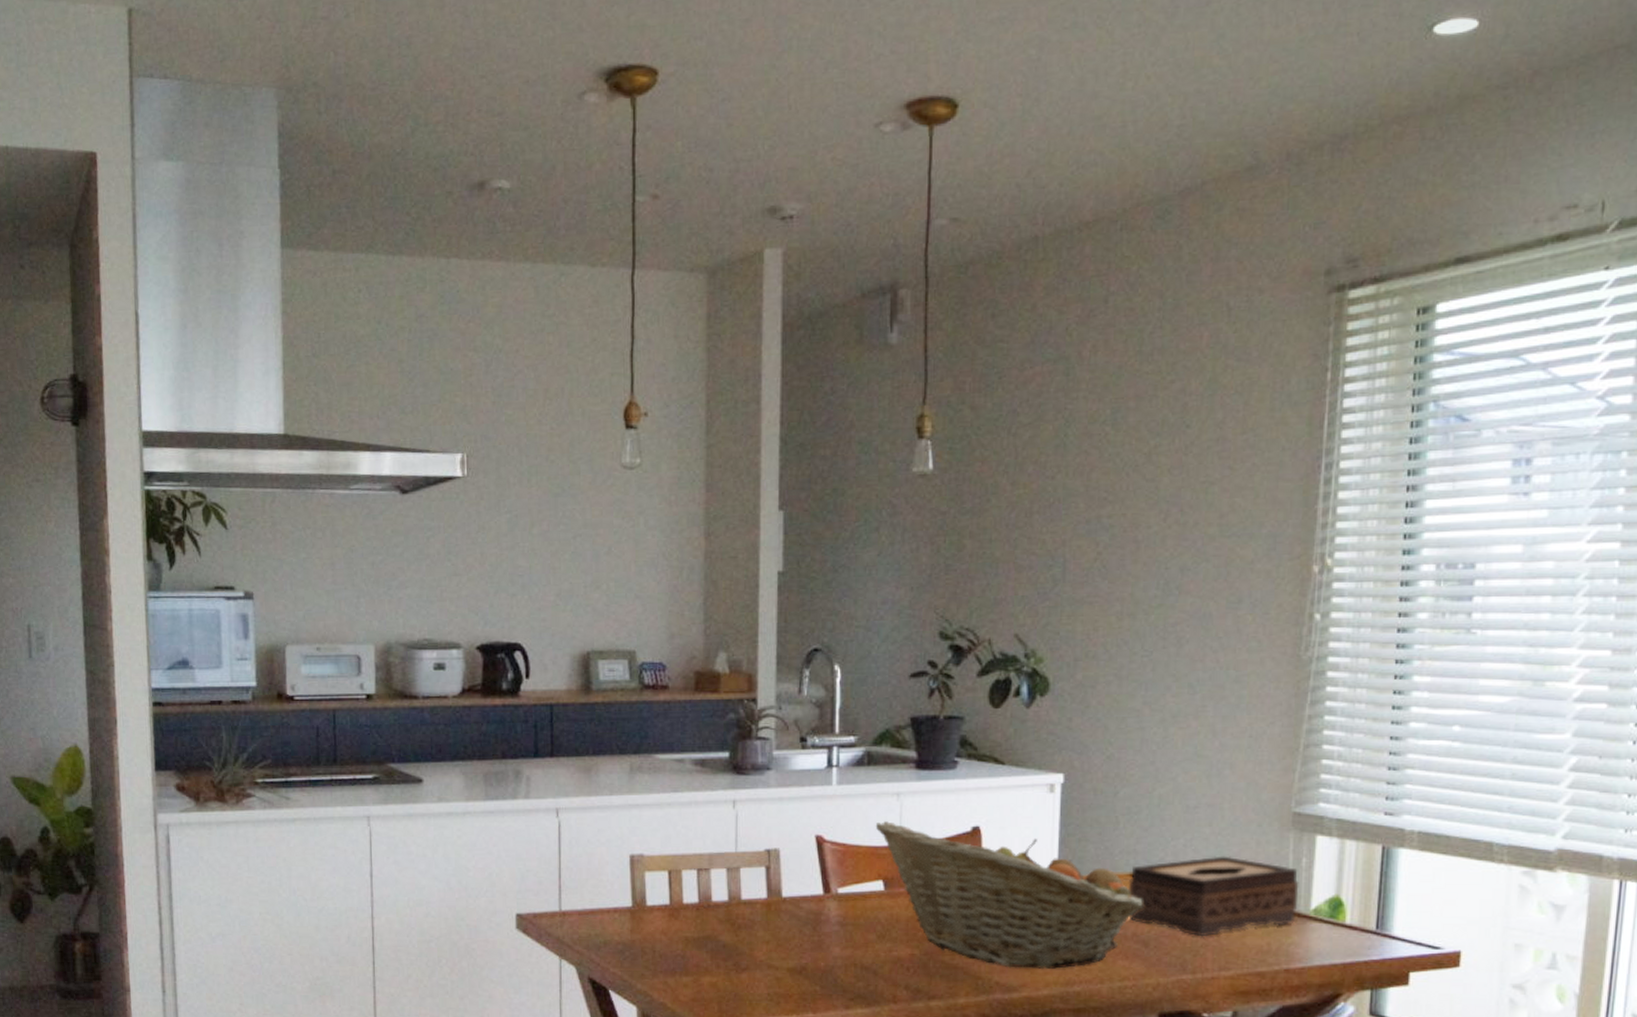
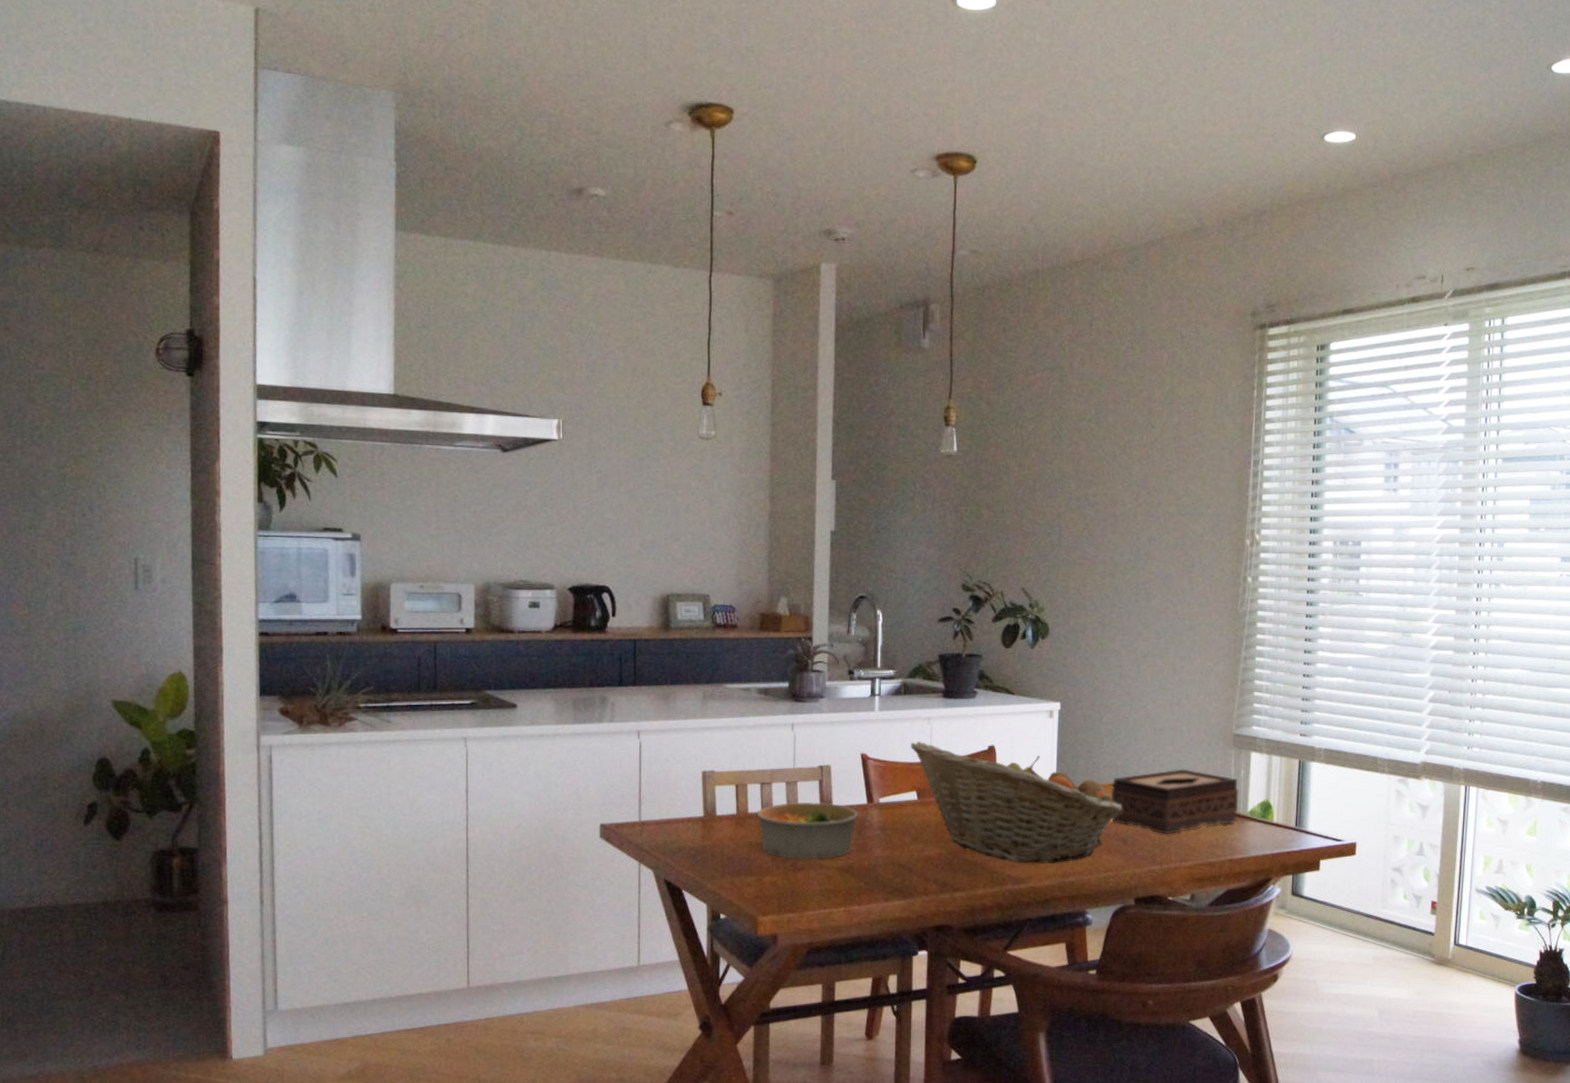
bowl: none [694,891,812,958] -> present [758,801,858,860]

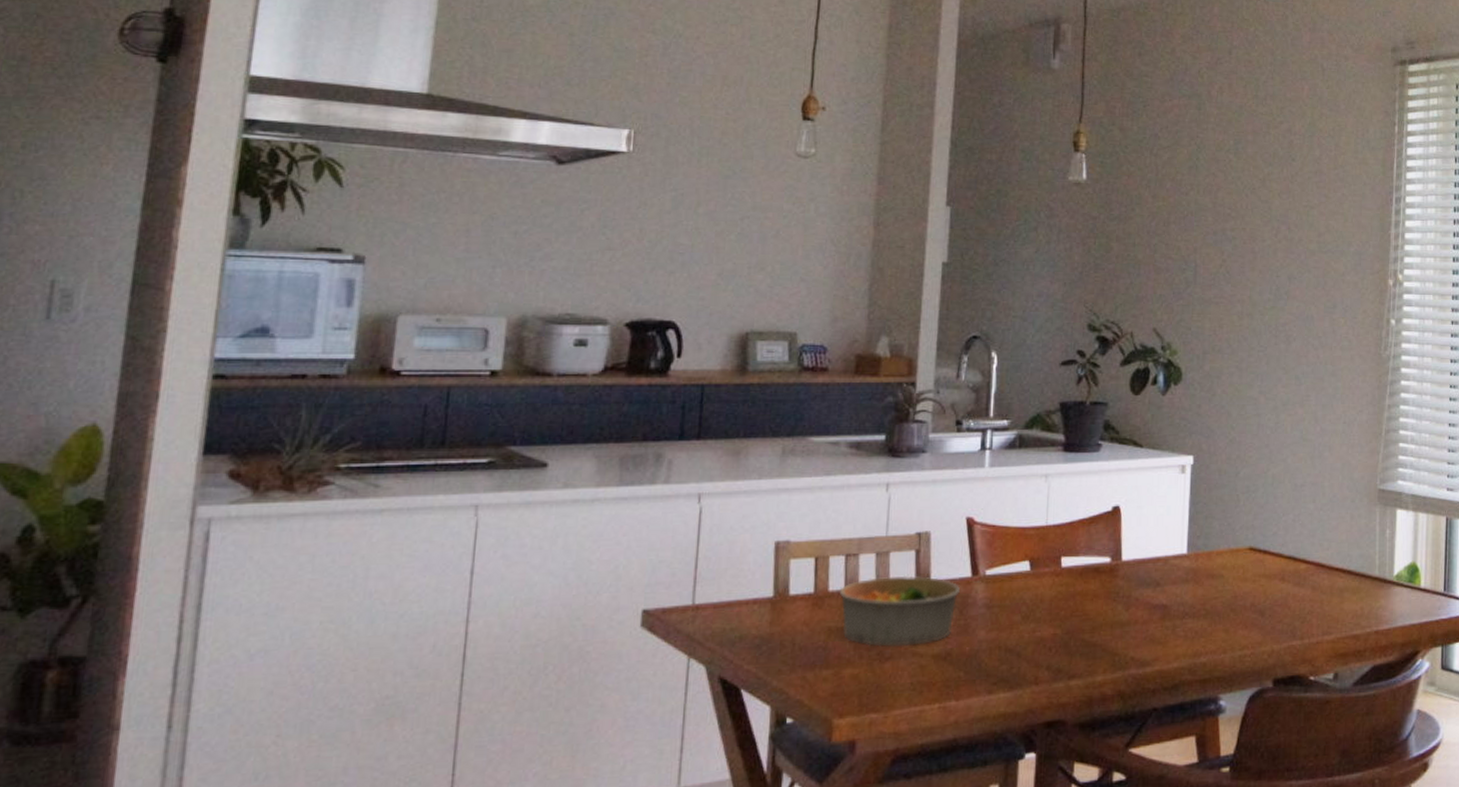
fruit basket: present [910,742,1122,863] -> none [1024,502,1260,643]
tissue box: present [1110,769,1239,834] -> none [1247,529,1384,604]

